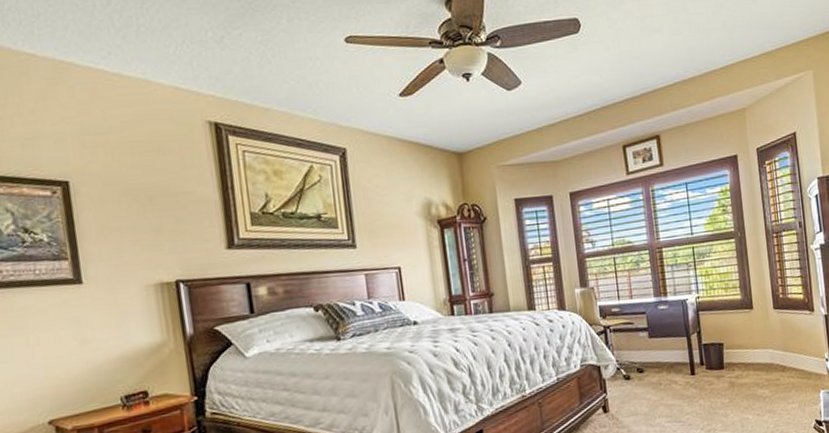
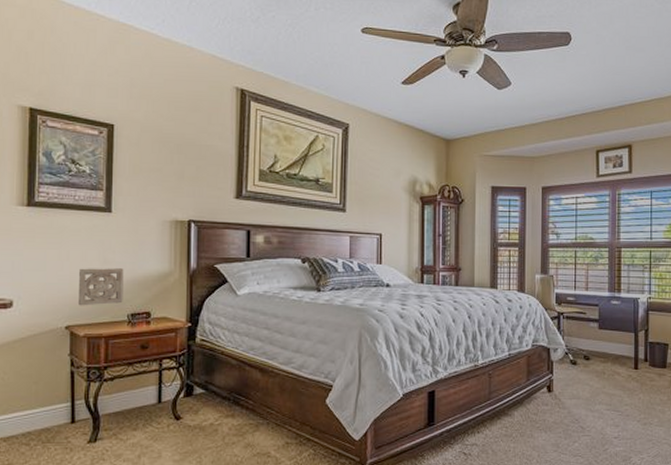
wall ornament: none [54,346,113,396] -> present [77,268,124,306]

